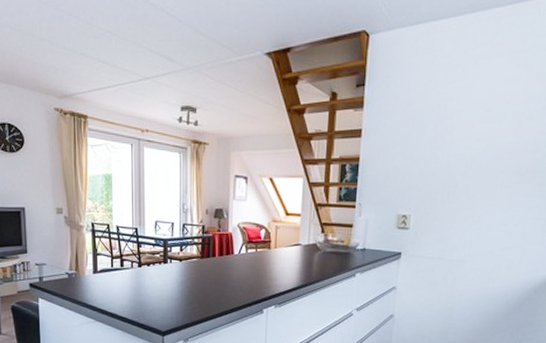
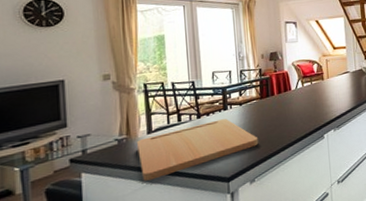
cutting board: none [84,272,195,318] -> present [137,119,259,181]

